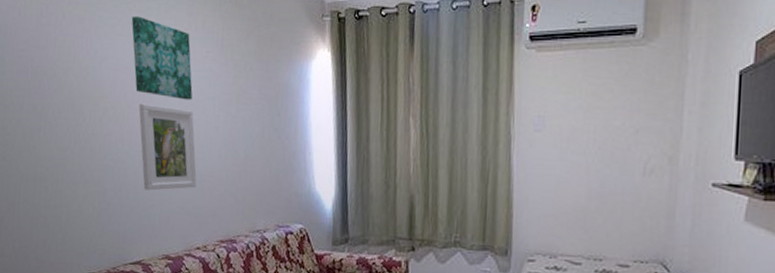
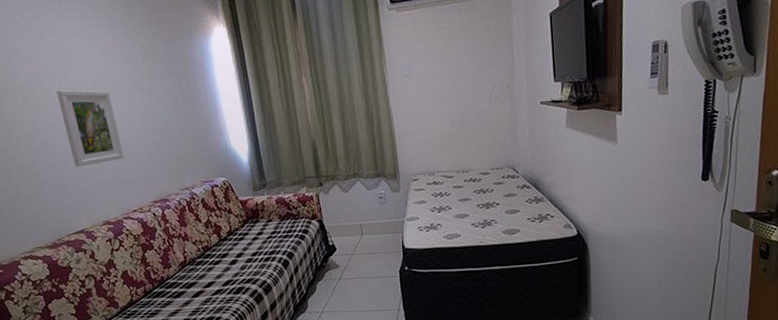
wall art: present [131,16,193,100] -> none [34,11,106,83]

